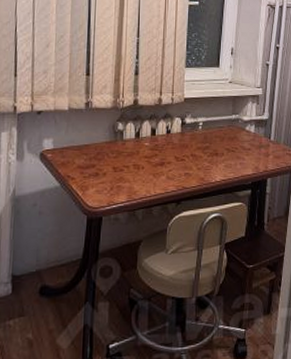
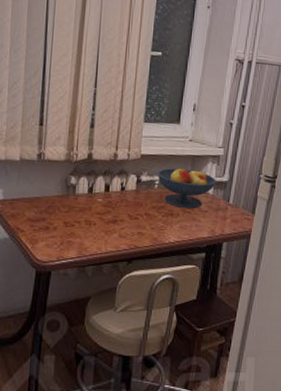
fruit bowl: none [200,109,257,148] -> present [157,168,216,209]

